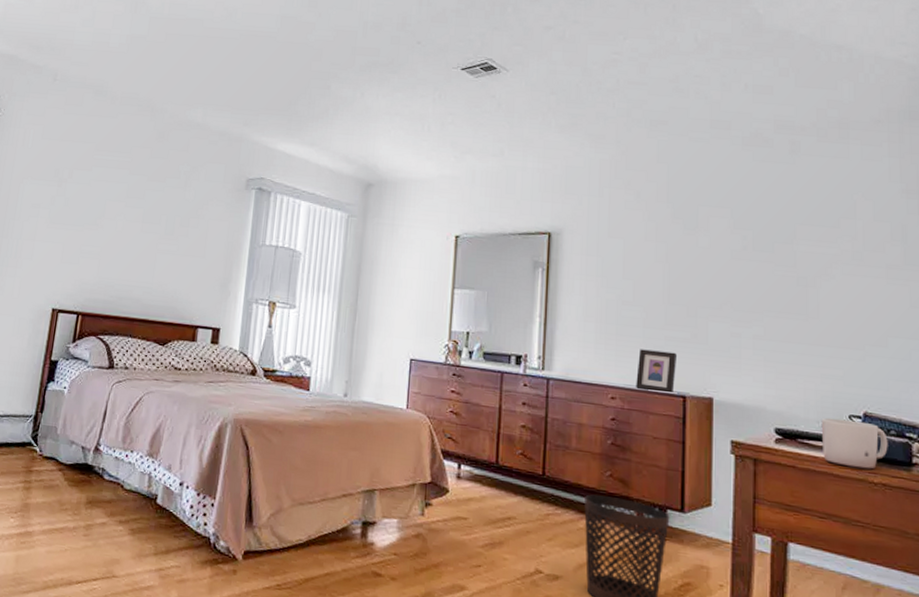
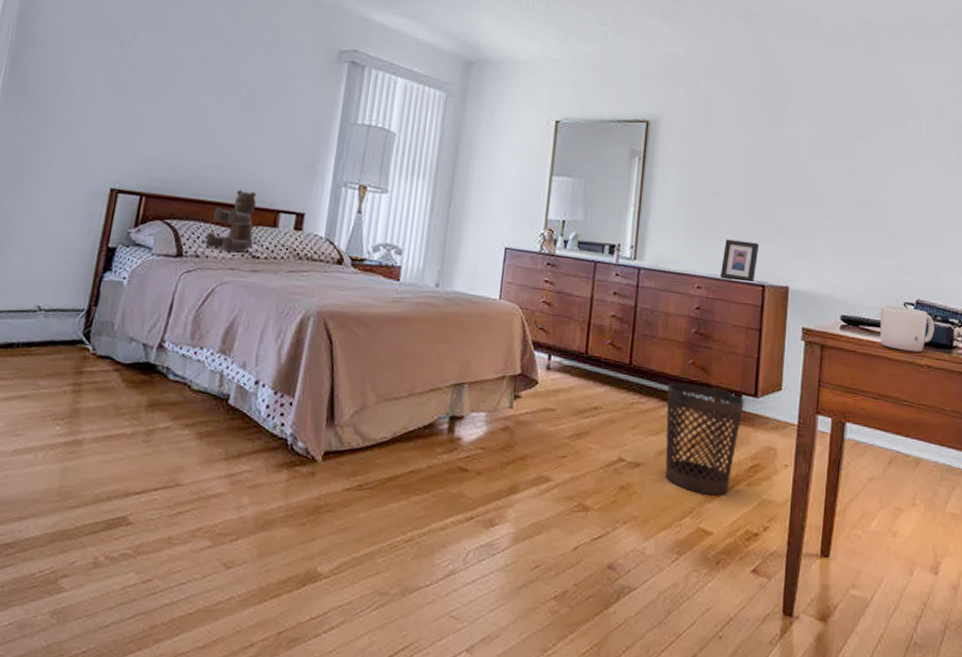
teddy bear: none [132,308,177,364] -> present [204,190,257,252]

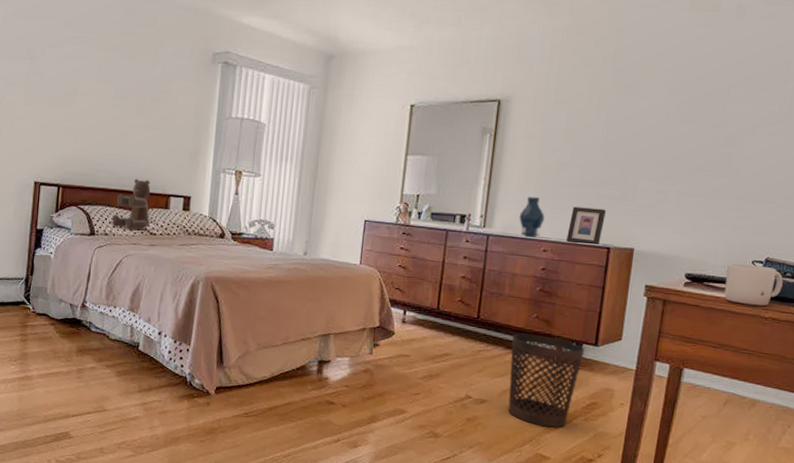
vase: none [671,227,698,275] -> present [519,197,545,240]

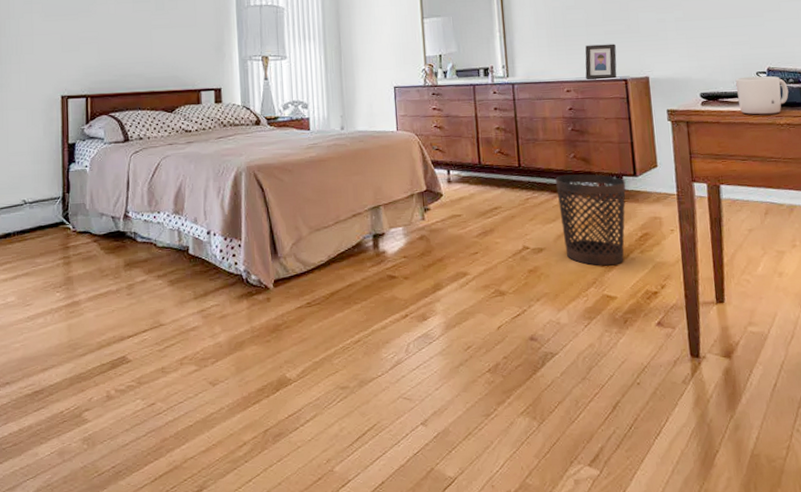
teddy bear: present [111,179,151,230] -> none [144,78,184,131]
vase: present [519,197,545,240] -> none [538,41,562,83]

